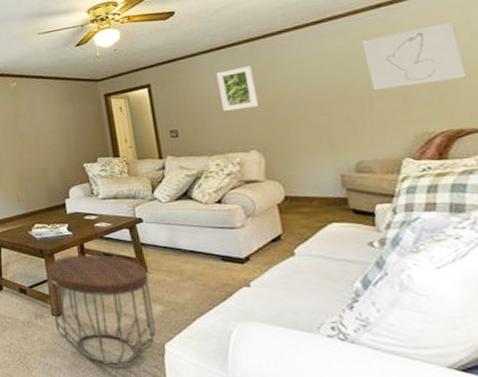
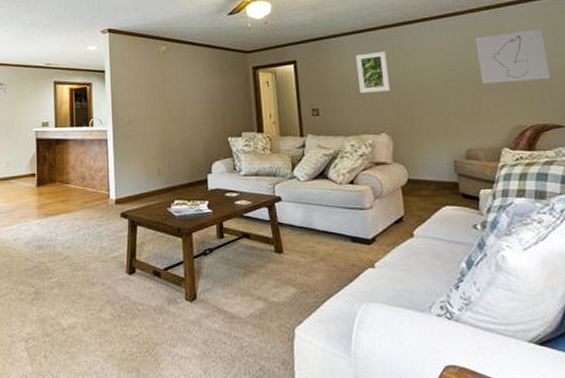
side table: present [47,255,157,365] -> none [183,234,288,352]

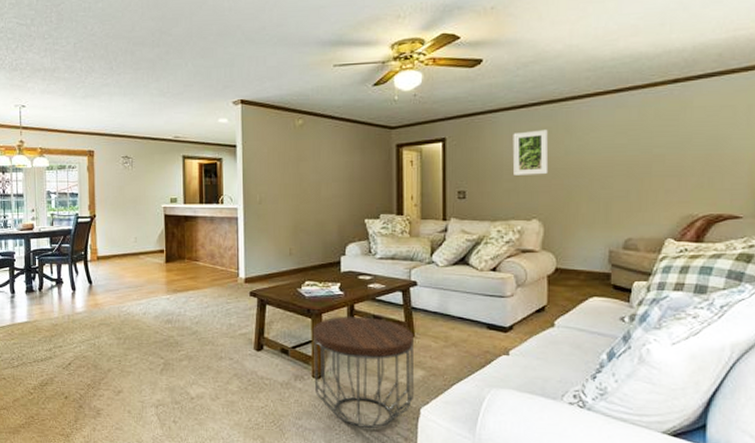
side table: none [183,234,288,352] -> present [312,316,415,428]
wall art: present [475,28,551,84] -> none [653,106,737,169]

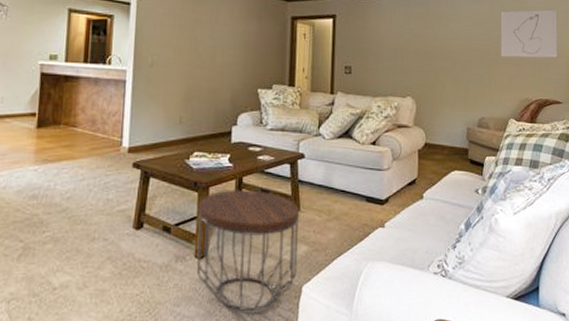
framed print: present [512,129,549,176] -> none [392,15,421,56]
wall art: none [653,106,737,169] -> present [500,9,558,58]

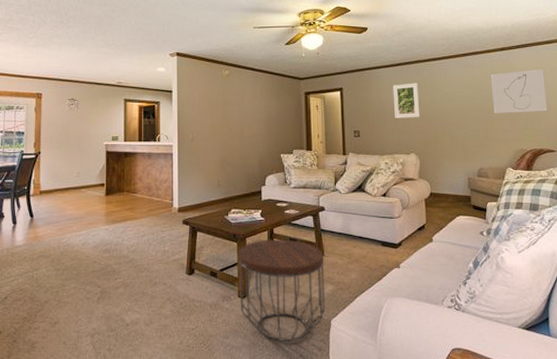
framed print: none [392,15,421,56] -> present [392,83,420,118]

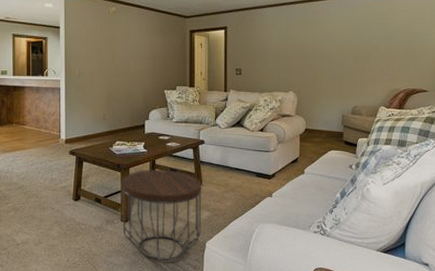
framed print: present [392,83,420,118] -> none [275,23,301,57]
wall art: present [490,69,548,114] -> none [372,11,425,55]

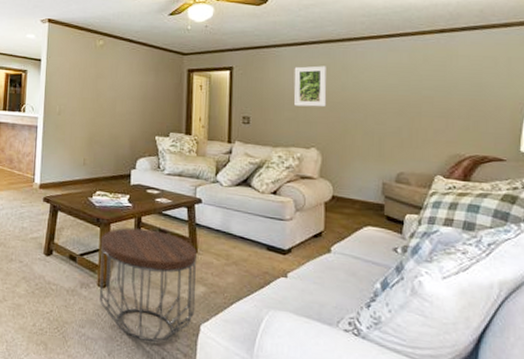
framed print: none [275,23,301,57] -> present [293,65,327,107]

